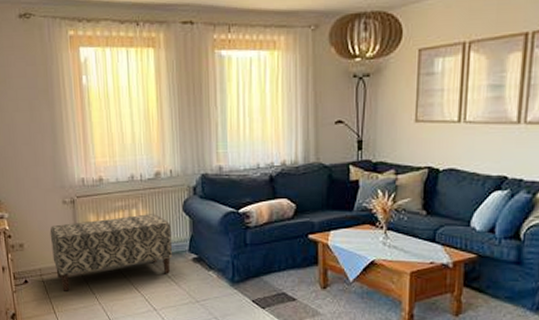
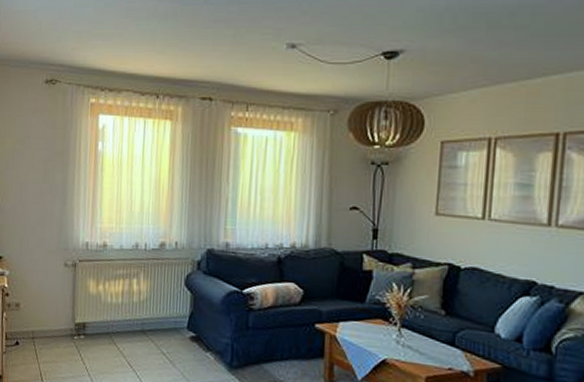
bench: present [50,214,172,291] -> none [47,285,171,358]

